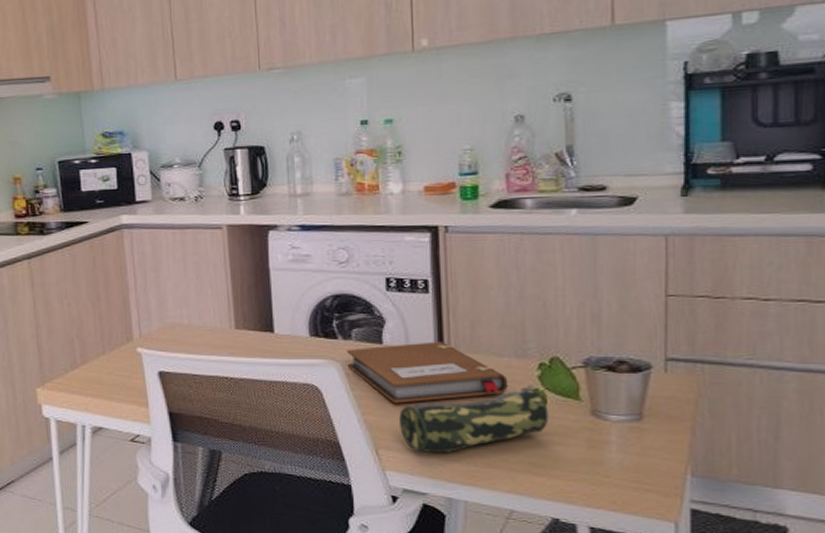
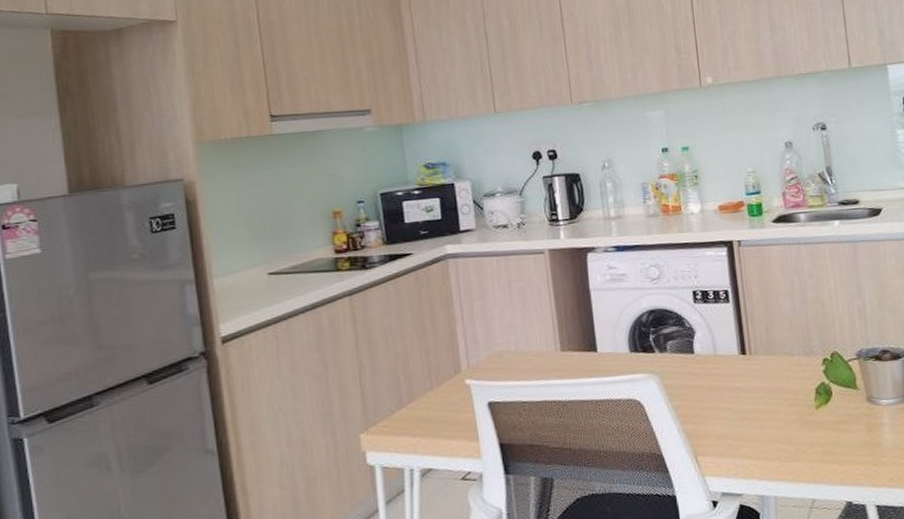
notebook: present [347,341,508,403] -> none [663,346,801,410]
pencil case: present [399,385,549,453] -> none [713,379,836,455]

